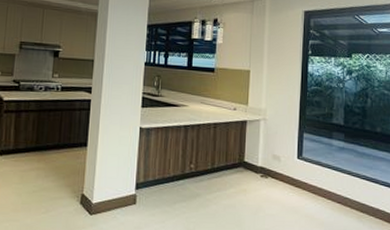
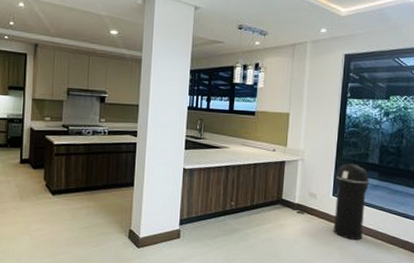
trash can: none [299,124,335,208] -> present [333,163,369,241]

